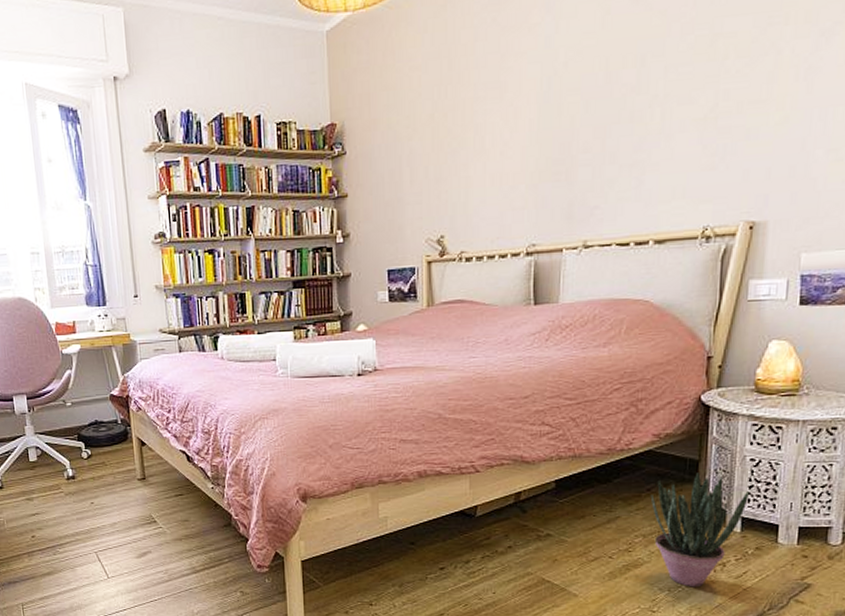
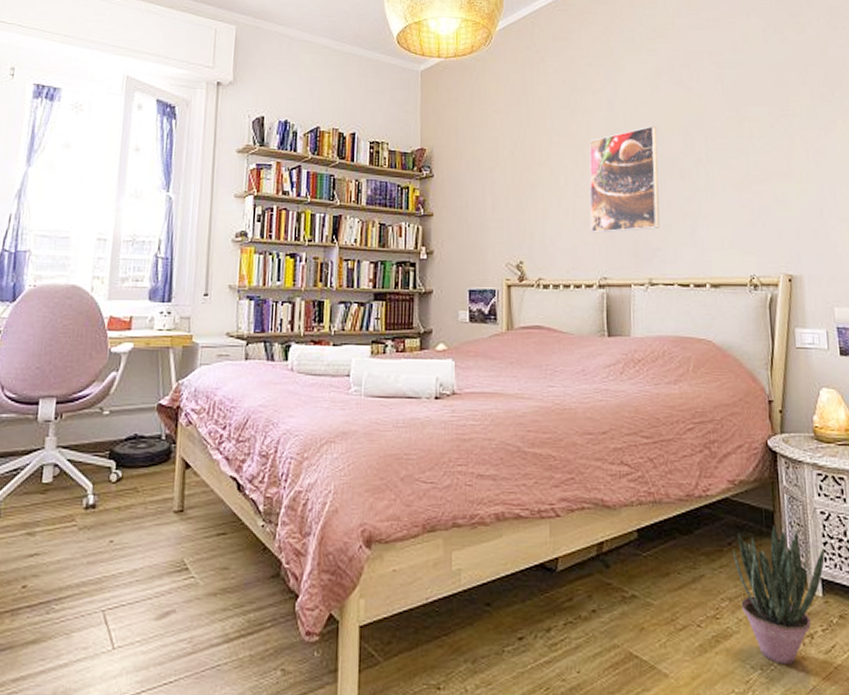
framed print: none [519,61,604,198] -> present [589,126,660,233]

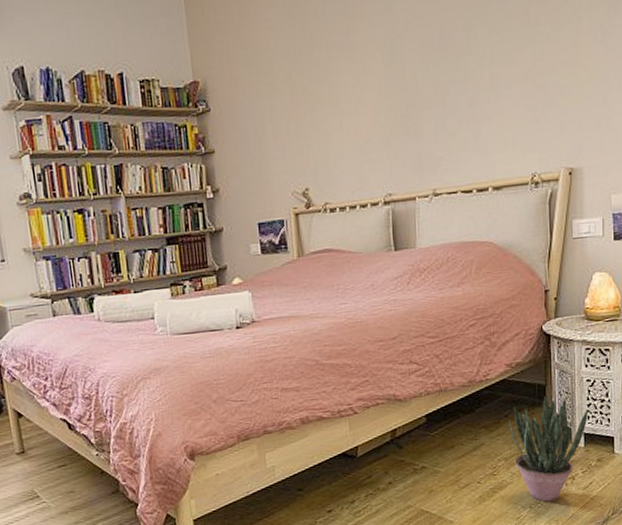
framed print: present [589,126,660,233] -> none [369,25,443,150]

